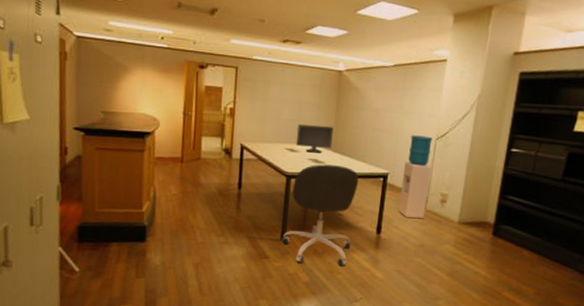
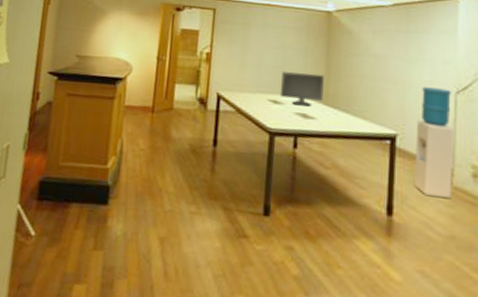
office chair: present [281,164,359,267] -> none [264,119,359,258]

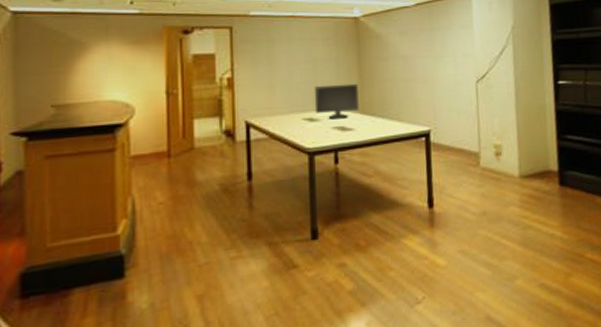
water cooler: present [414,87,455,199] -> none [446,80,481,182]

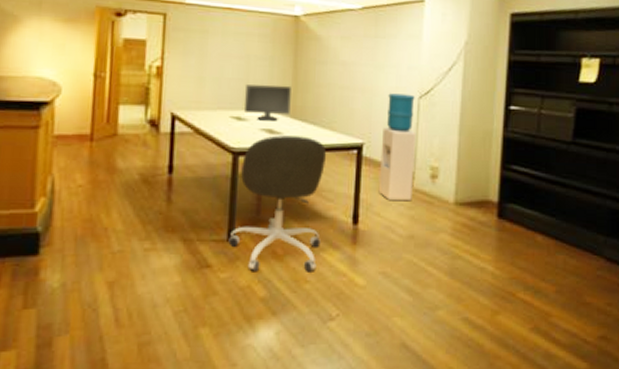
office chair: none [312,129,400,267] -> present [228,135,327,272]
water cooler: none [446,80,481,182] -> present [378,93,417,202]

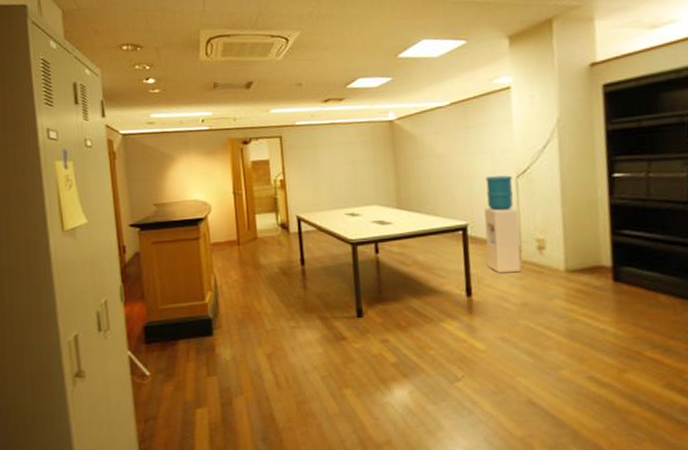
office chair: present [228,135,327,272] -> none [358,223,439,342]
computer monitor: present [243,84,291,121] -> none [354,181,397,215]

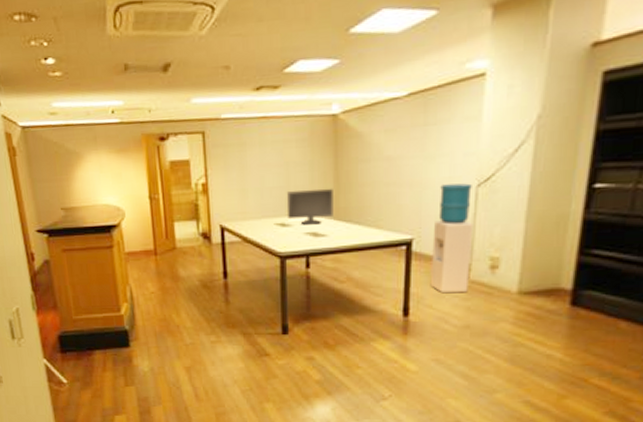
computer monitor: none [354,181,397,215] -> present [286,188,334,225]

